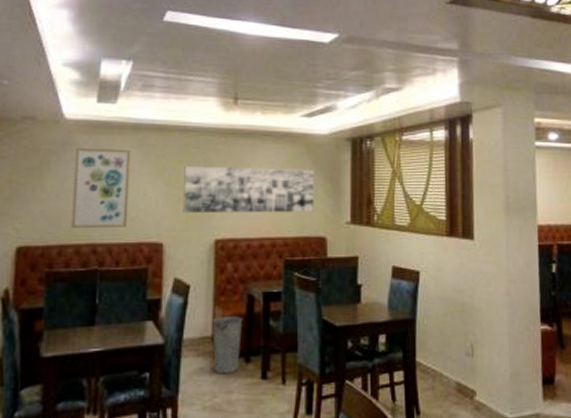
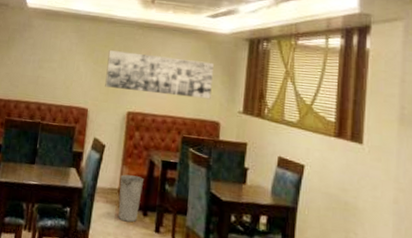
wall art: present [71,147,131,228] -> none [25,29,71,93]

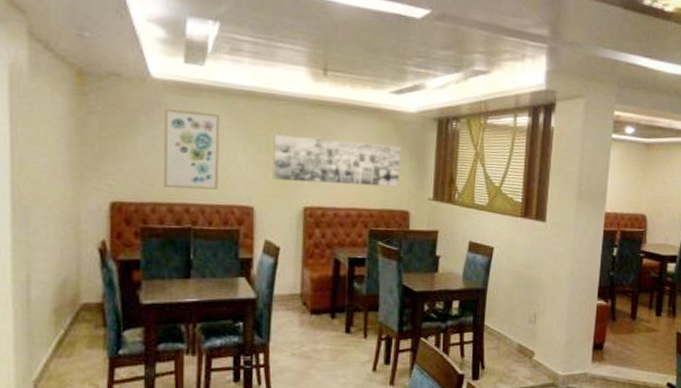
wall art: none [25,29,71,93] -> present [163,108,220,190]
bucket: present [118,174,144,223] -> none [301,277,329,327]

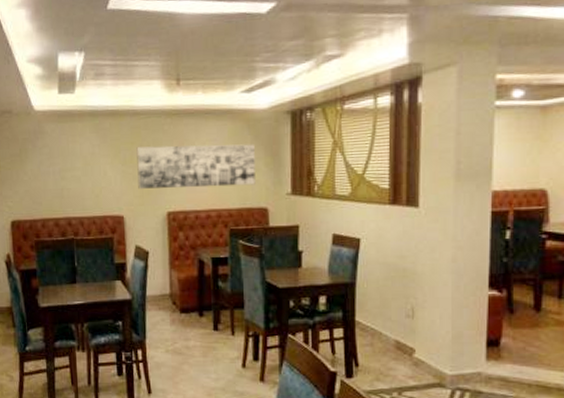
wall art: present [163,108,220,190] -> none [46,134,94,205]

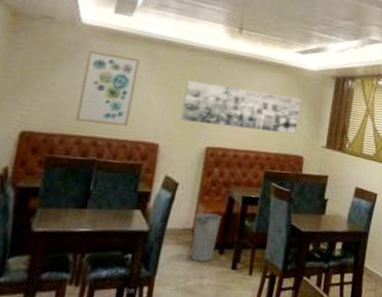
wall art: none [46,134,94,205] -> present [75,50,140,126]
bucket: none [169,278,195,325] -> present [191,213,221,263]

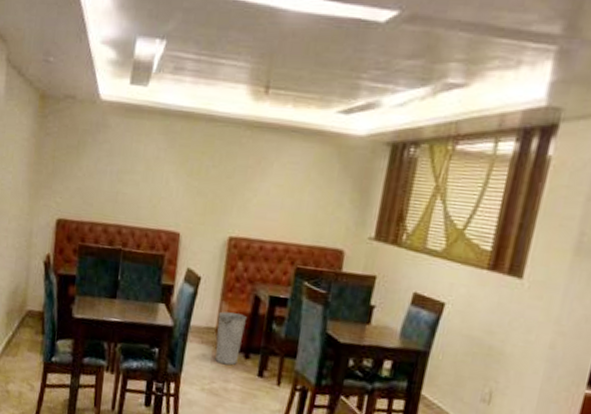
wall art: present [75,50,140,126] -> none [101,129,158,213]
wall art: present [180,80,301,135] -> none [201,158,342,222]

